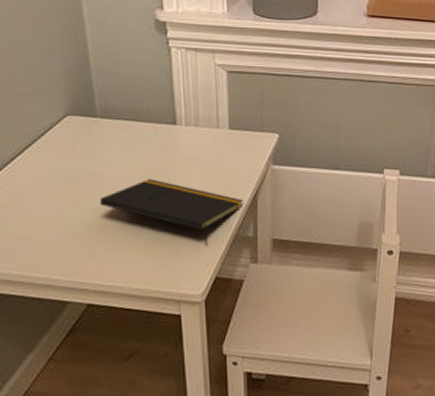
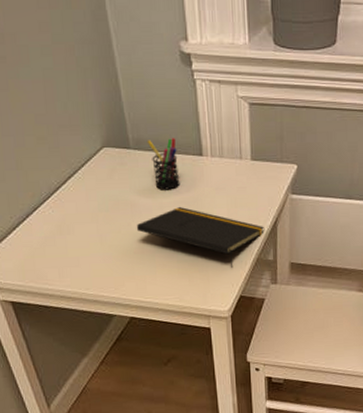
pen holder: none [115,106,151,161] -> present [147,138,180,190]

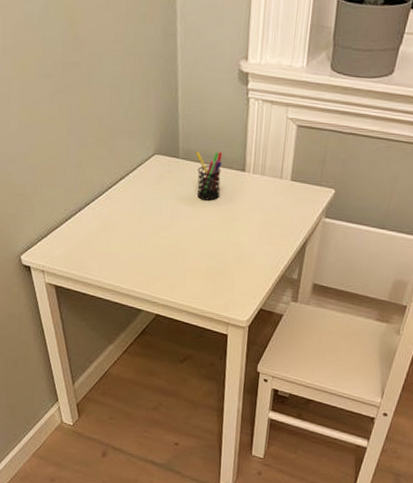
notepad: present [136,206,264,268] -> none [173,217,293,281]

